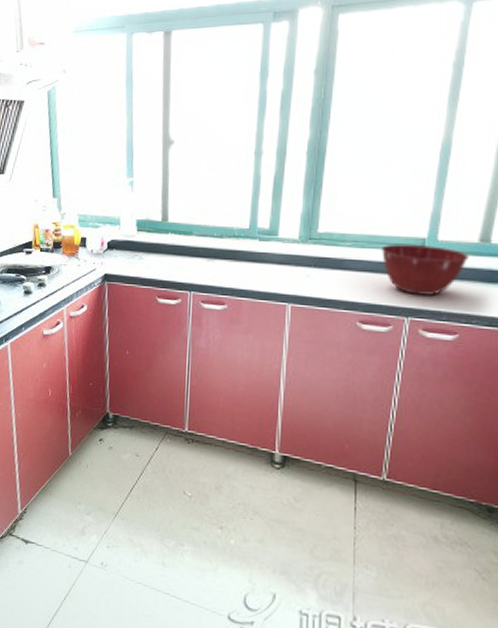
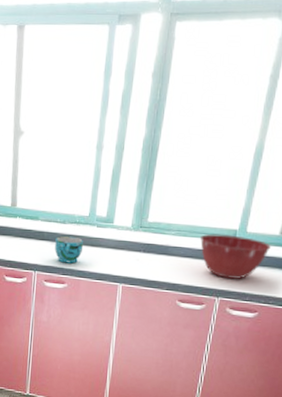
cup: none [212,252,244,282] -> present [55,236,83,264]

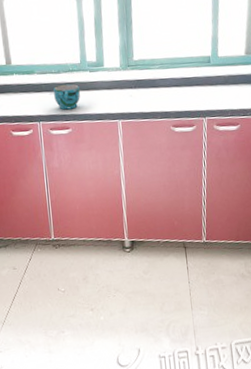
mixing bowl: present [200,234,271,279] -> none [181,61,240,100]

